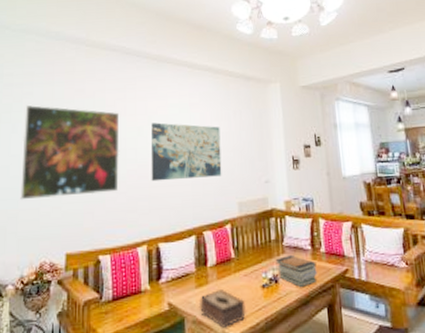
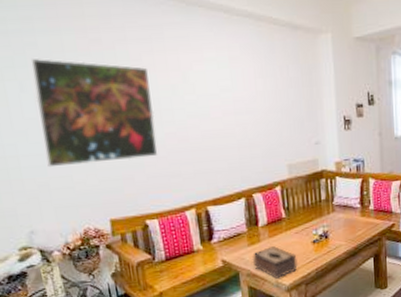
wall art: present [150,122,222,182] -> none [187,79,270,145]
book stack: present [275,254,317,287] -> none [325,212,365,241]

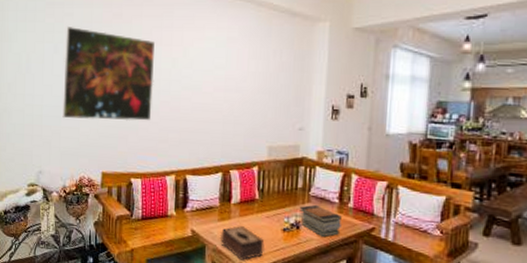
book stack: none [325,212,365,241] -> present [299,204,342,237]

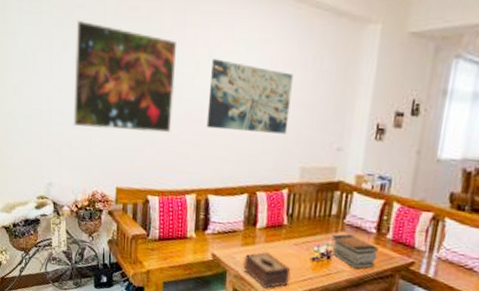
wall art: none [183,55,257,118] -> present [206,59,293,134]

